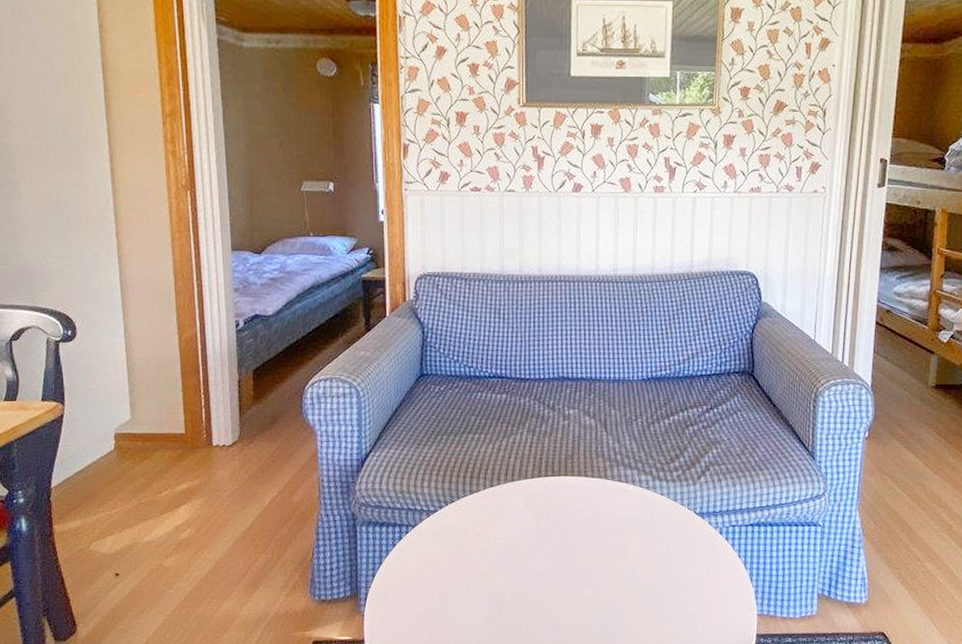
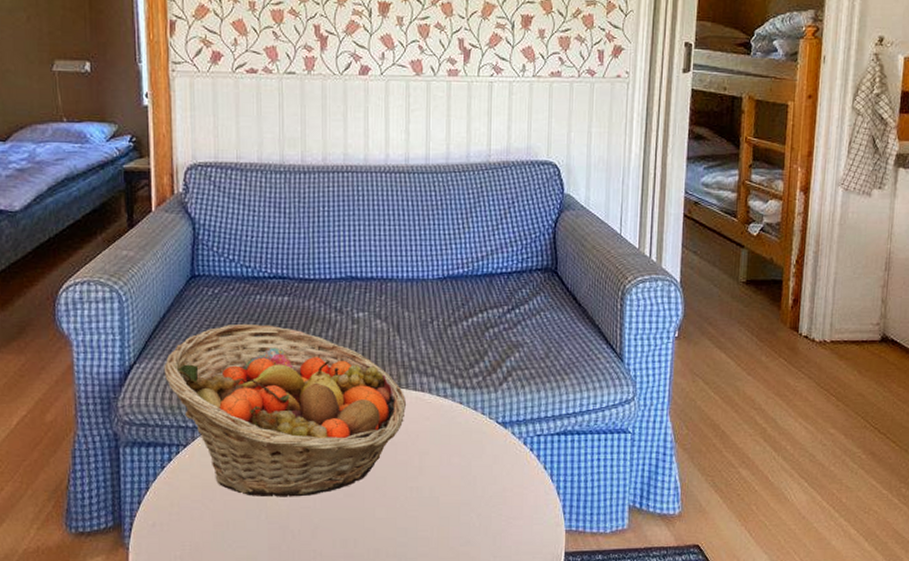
fruit basket: none [395,418,611,575] -> present [163,323,406,497]

